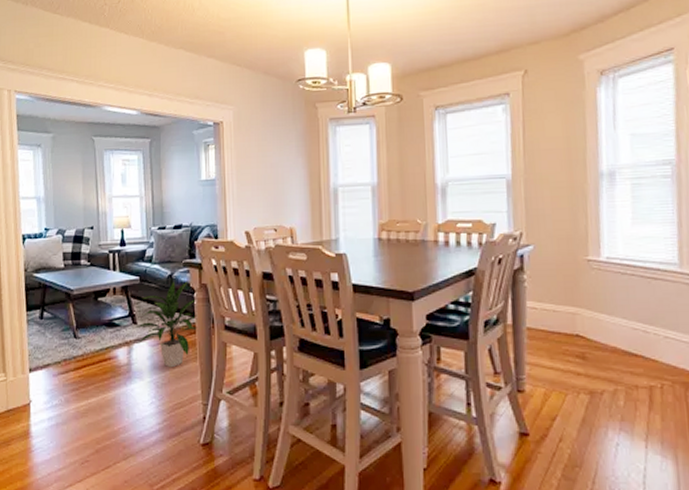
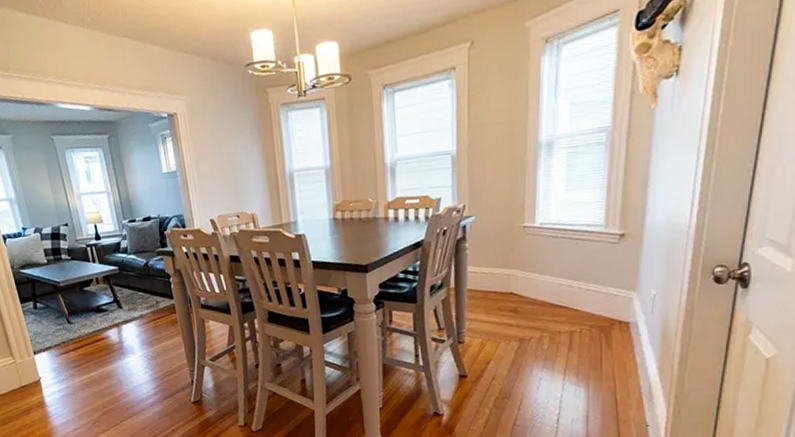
indoor plant: present [134,281,199,368] -> none [120,268,178,343]

